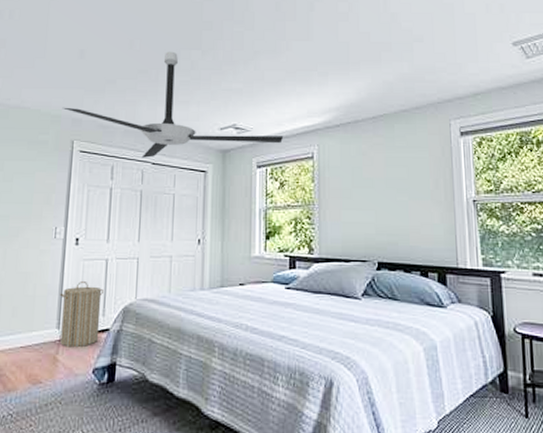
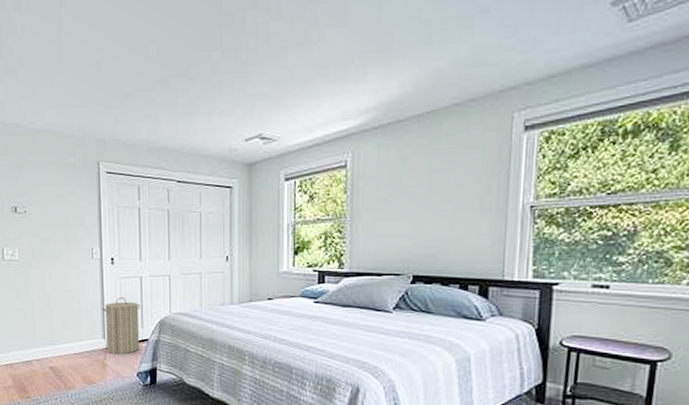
ceiling fan: present [62,51,284,158] -> none [85,54,314,176]

